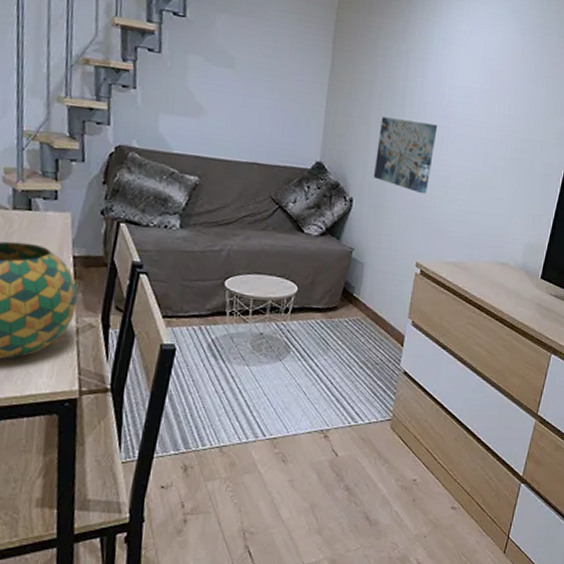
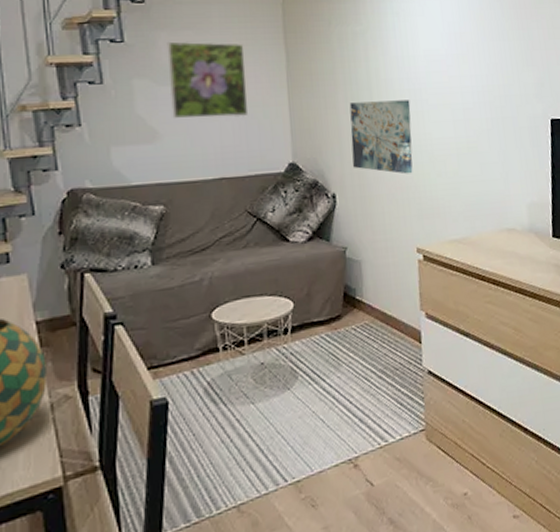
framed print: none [218,24,295,110] -> present [167,41,249,119]

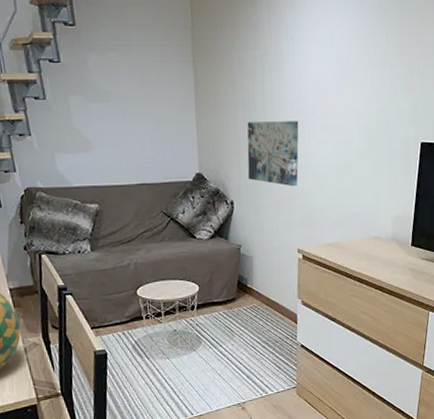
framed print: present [167,41,249,119] -> none [95,62,163,132]

